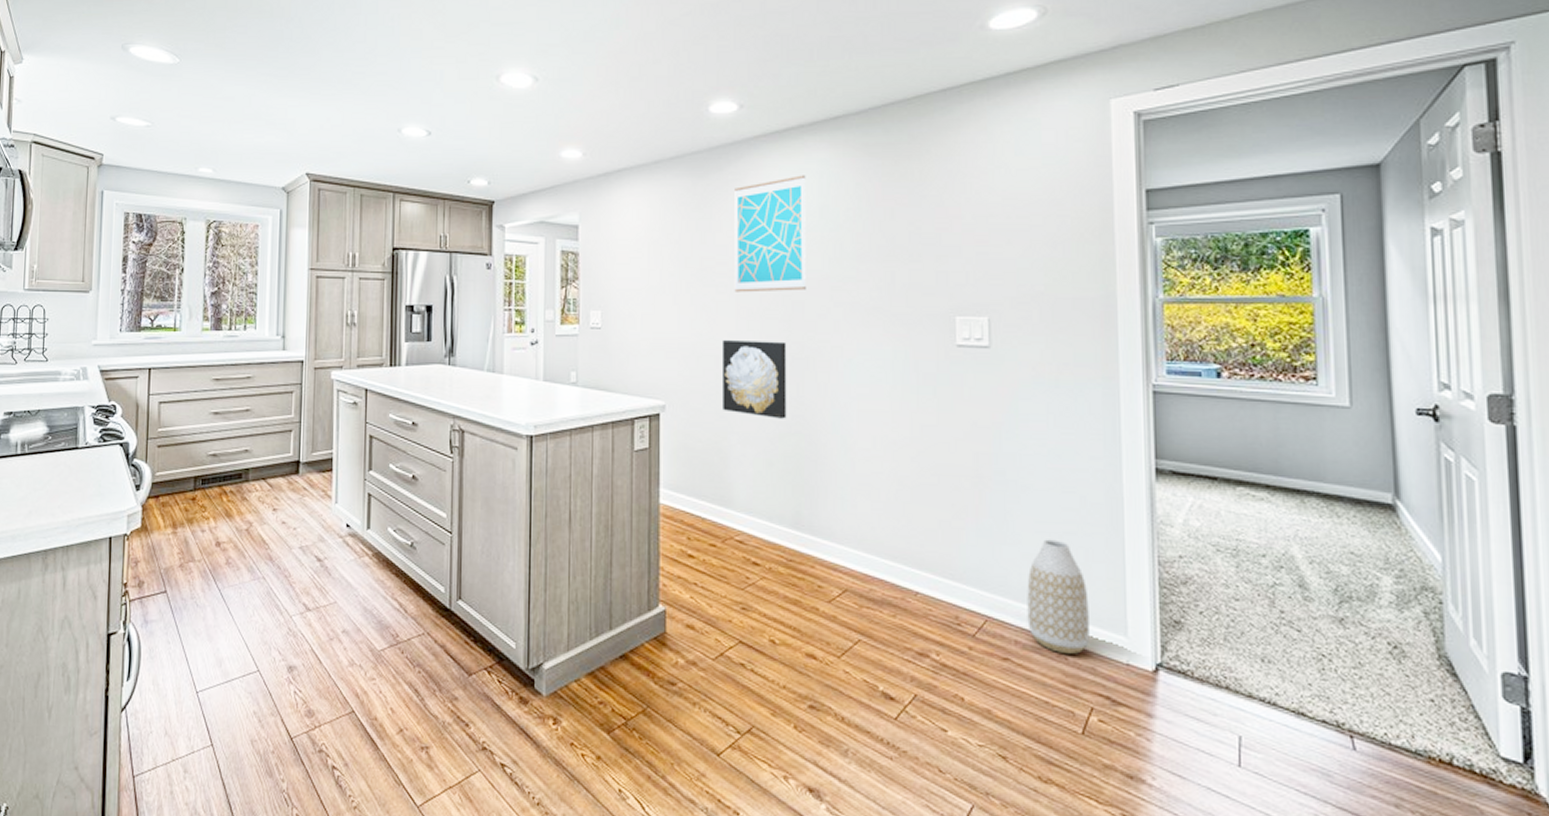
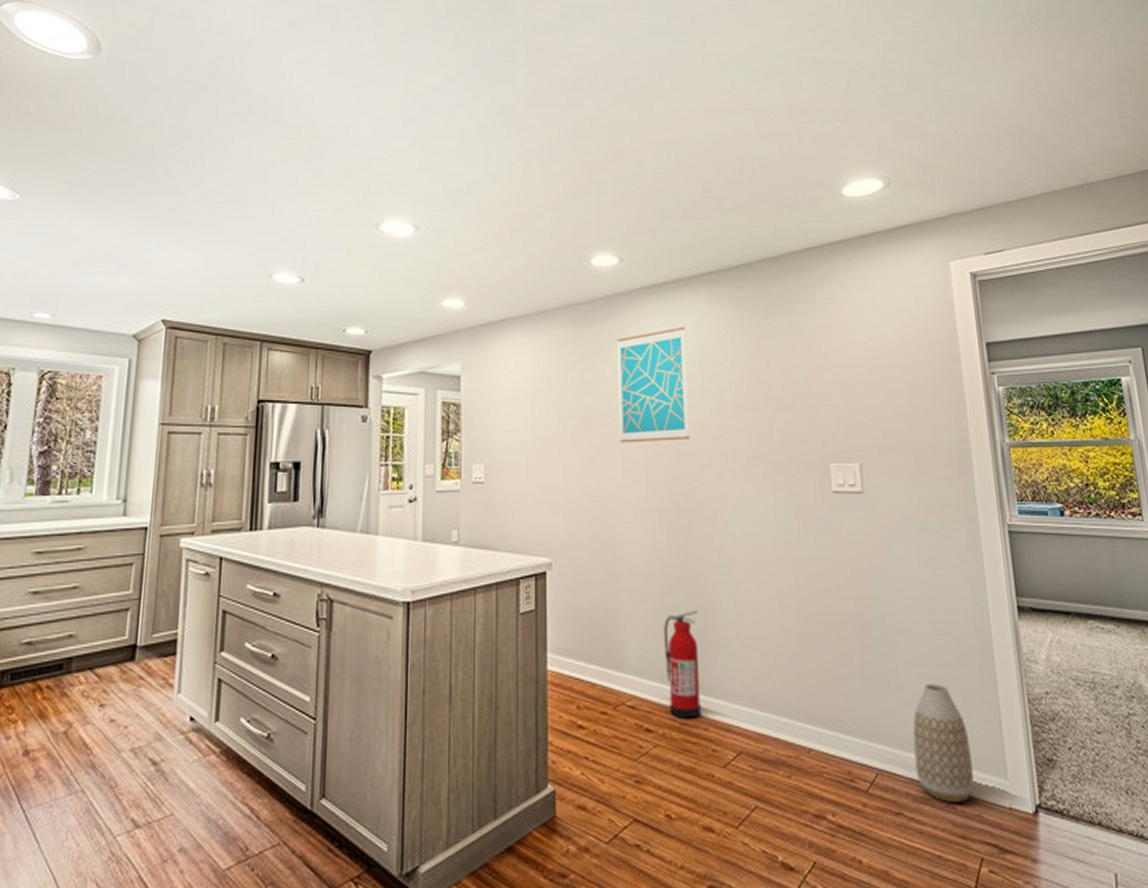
wall art: present [721,340,787,419] -> none [608,492,675,572]
fire extinguisher: none [774,456,808,556] -> present [664,610,701,719]

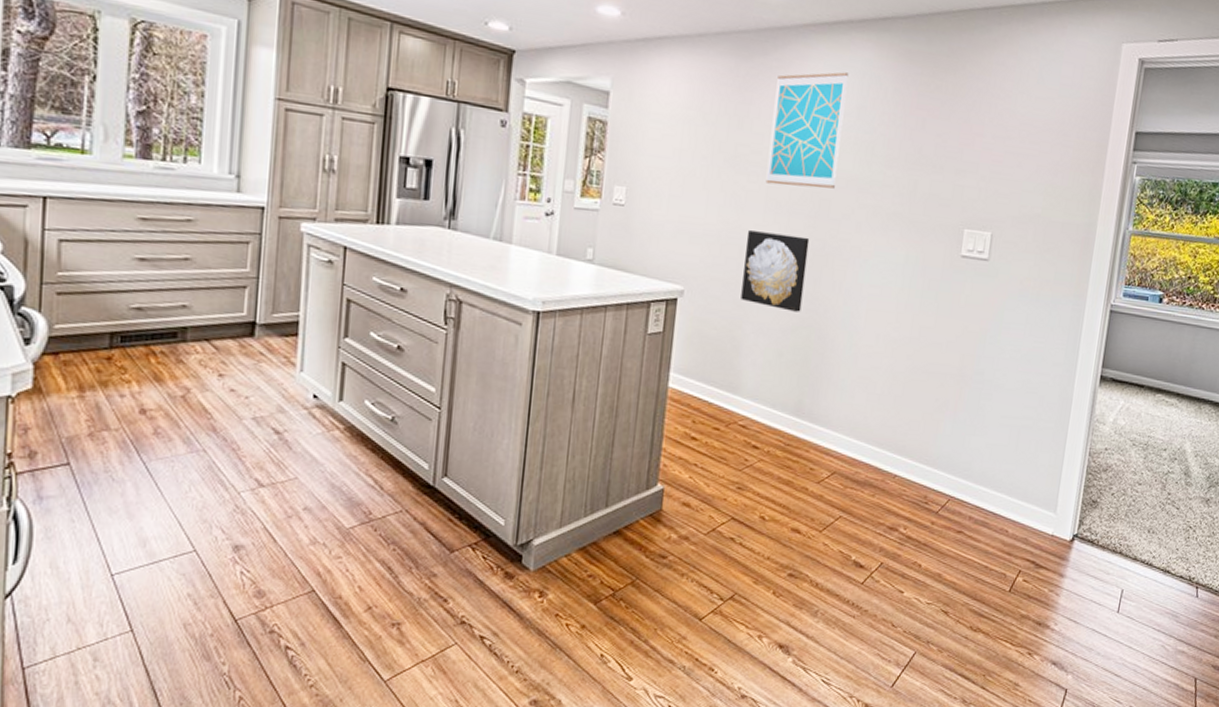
wall art: none [608,492,675,572] -> present [741,230,810,312]
fire extinguisher: present [664,610,701,719] -> none [777,348,816,440]
vase: present [913,683,974,804] -> none [981,432,1033,528]

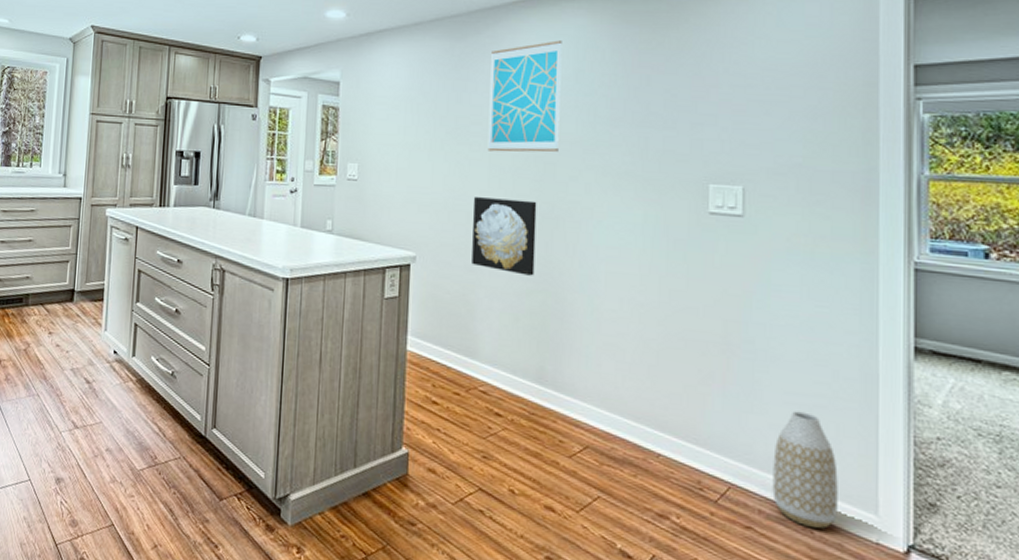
vase: none [981,432,1033,528] -> present [772,411,838,529]

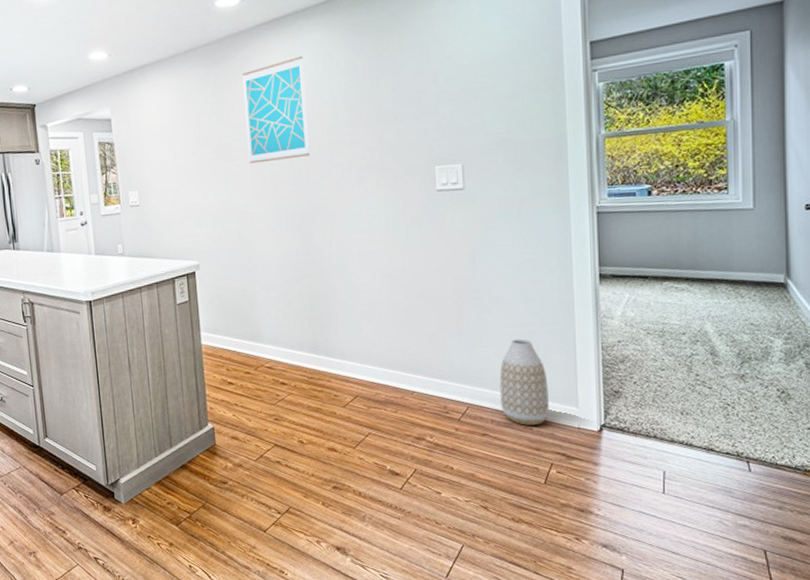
wall art: present [472,197,537,276] -> none [242,201,300,266]

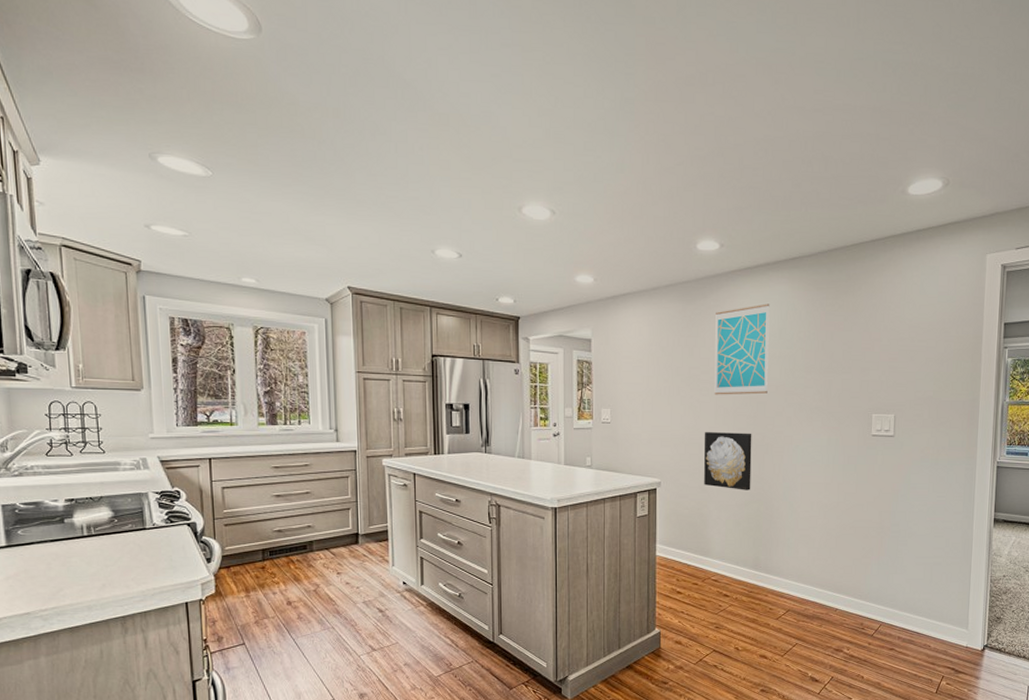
wall art: none [242,201,300,266] -> present [704,432,752,490]
vase: present [499,339,549,426] -> none [907,569,946,644]

